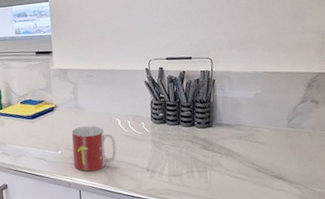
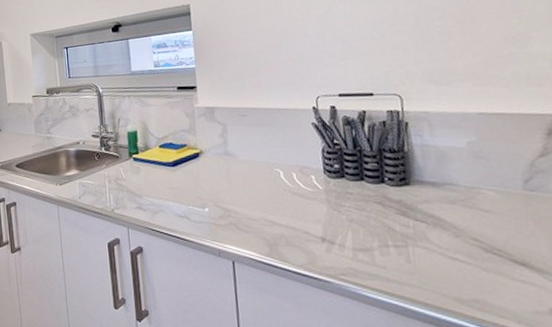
mug: present [71,125,117,172] -> none [221,177,280,237]

